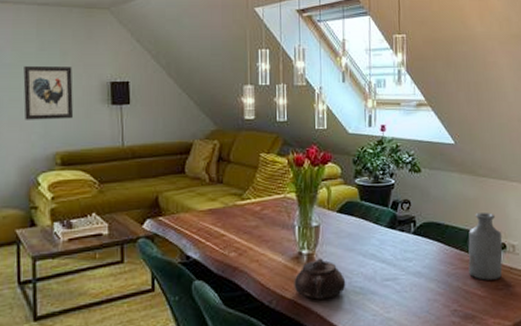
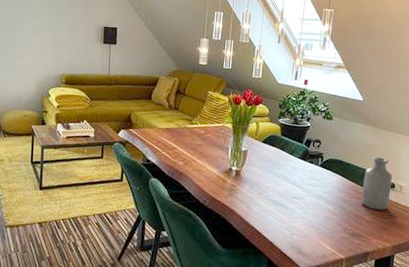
wall art: present [23,65,74,120] -> none [43,9,78,51]
teapot: present [294,258,346,300] -> none [223,174,263,205]

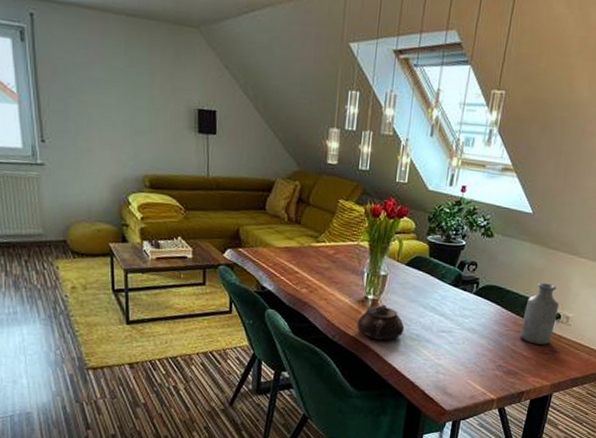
teapot: none [223,174,263,205] -> present [356,304,405,340]

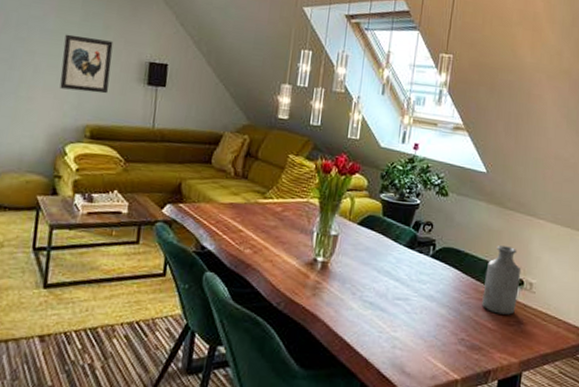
wall art: none [113,81,162,143] -> present [60,34,114,94]
teapot: present [356,304,405,340] -> none [304,267,357,309]

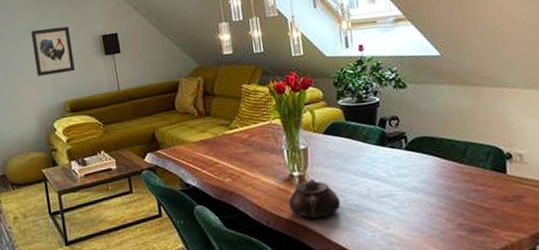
teapot: none [304,267,357,309] -> present [288,178,341,219]
bottle: present [482,245,522,315] -> none [466,122,511,193]

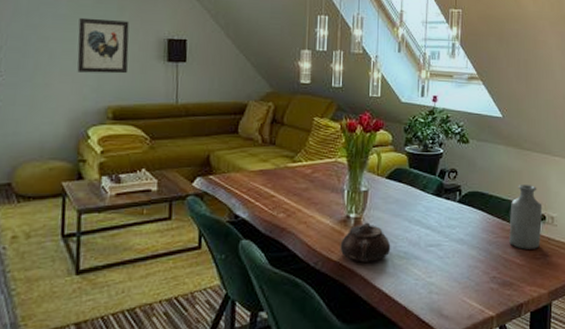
bottle: none [466,122,511,193] -> present [509,185,543,249]

